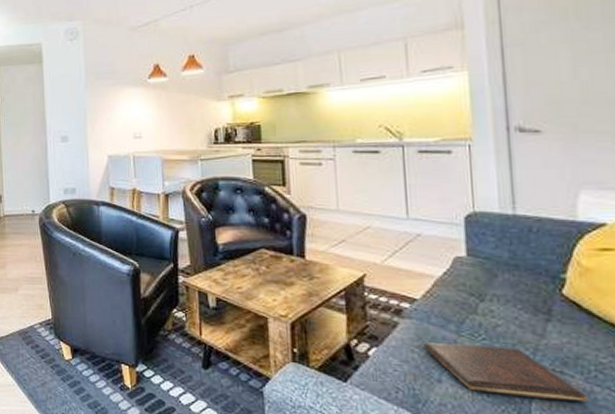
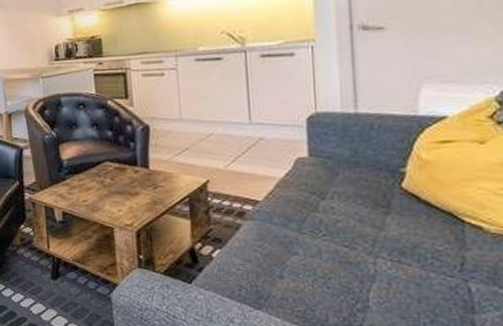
book: present [422,342,589,402] -> none [264,241,425,287]

